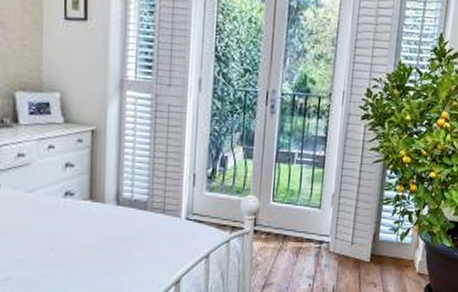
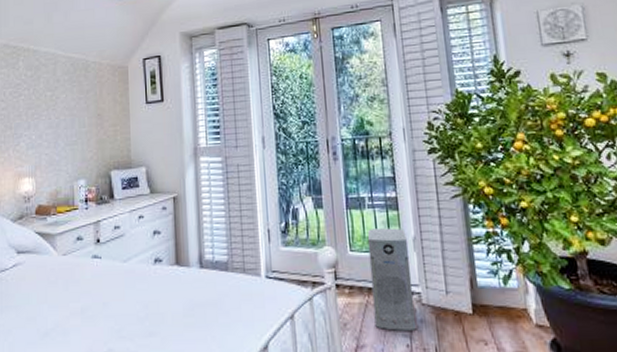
air purifier: none [284,183,328,273] -> present [367,228,417,331]

